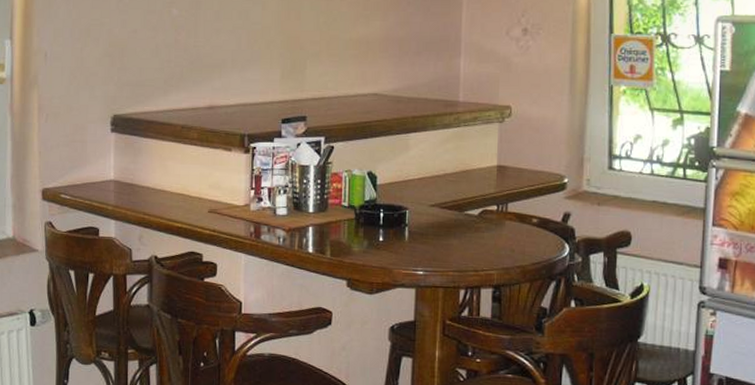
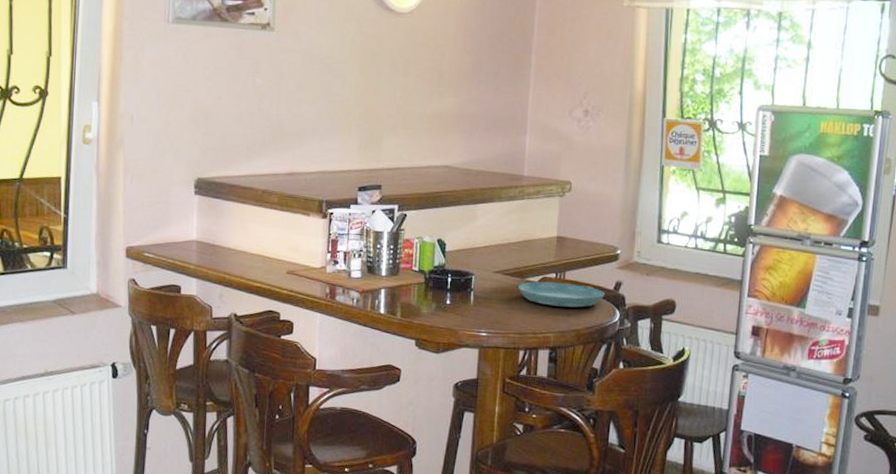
saucer: none [457,215,552,242] -> present [518,282,605,308]

